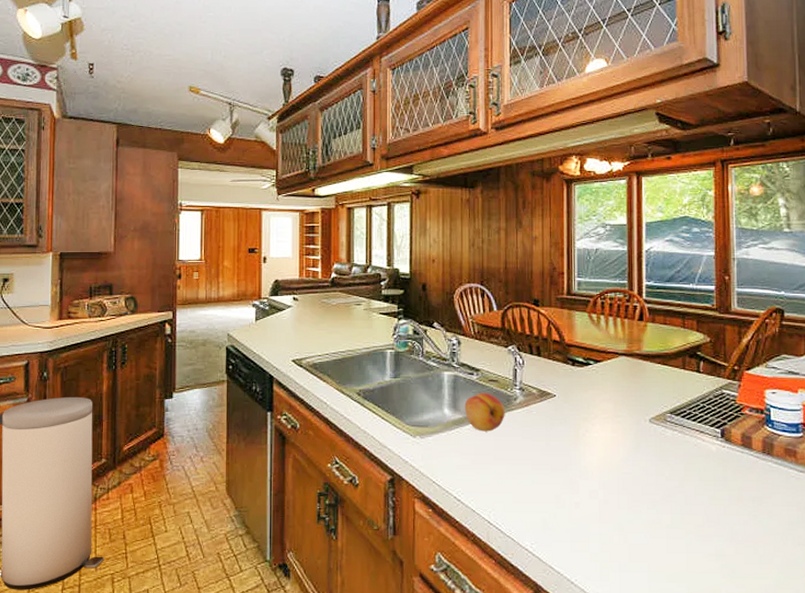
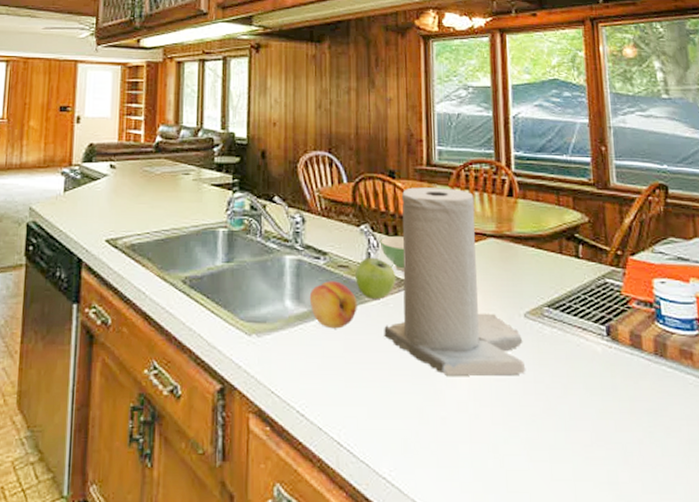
fruit: none [504,373,539,407] -> present [355,257,396,299]
bowl: none [525,354,547,385] -> present [379,235,405,272]
paper towel: none [528,314,649,470] -> present [384,187,526,376]

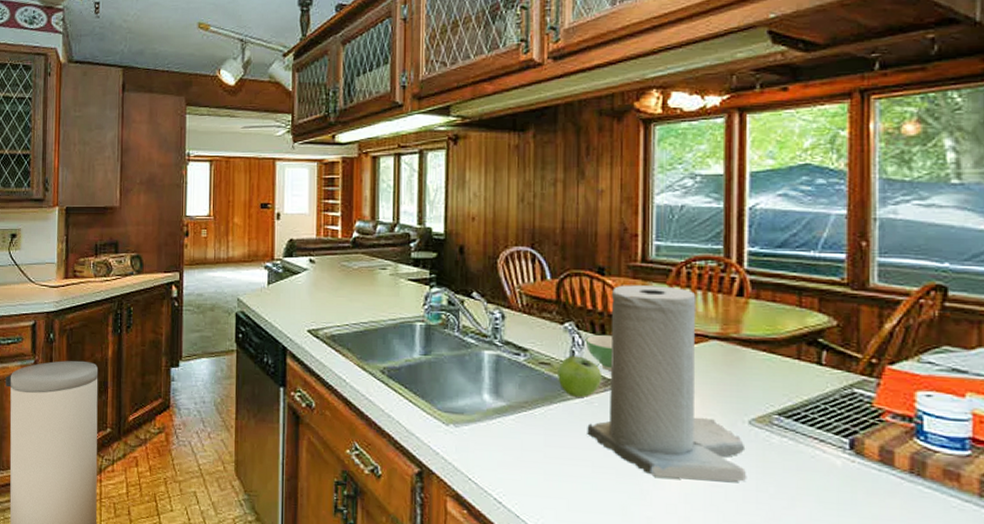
fruit: present [309,281,357,329] -> none [508,377,559,424]

